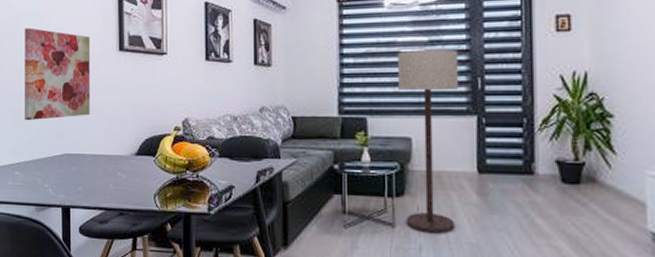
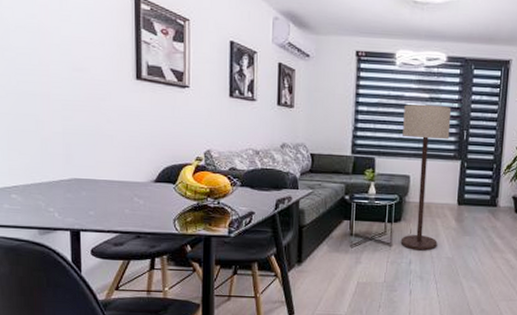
wall art: present [25,27,90,121] -> none [19,44,102,144]

